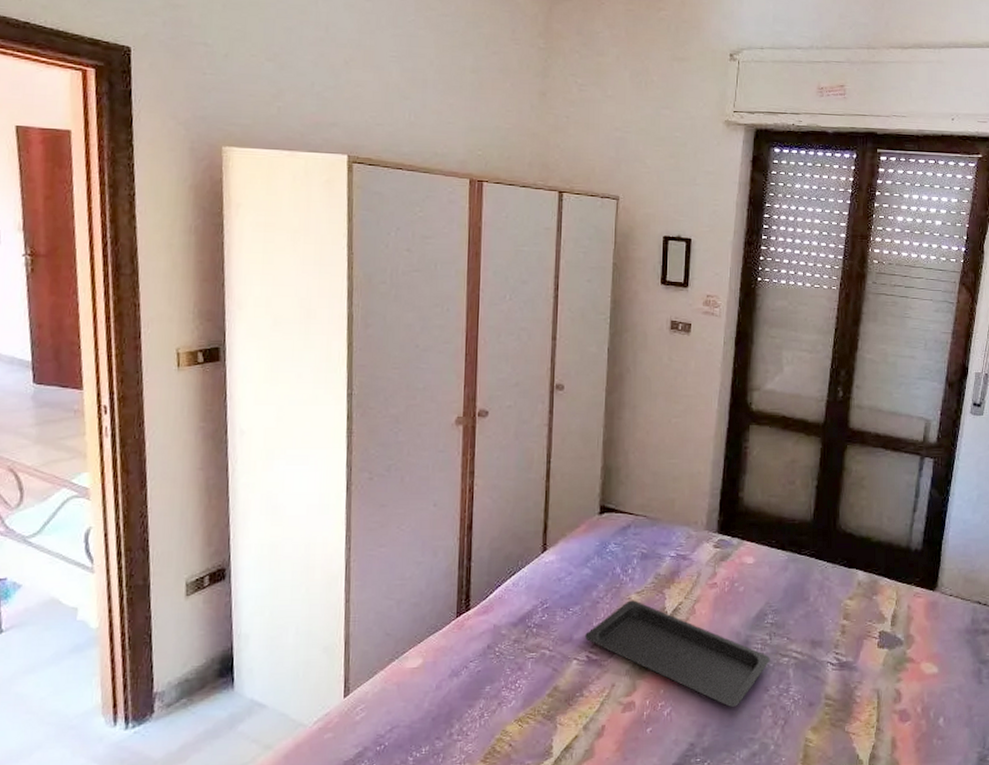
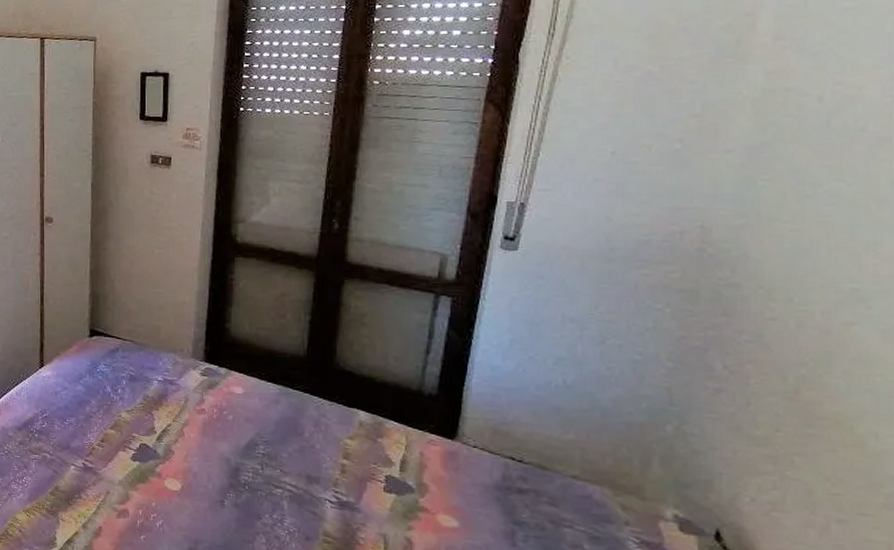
serving tray: present [584,600,770,707] -> none [80,418,262,529]

